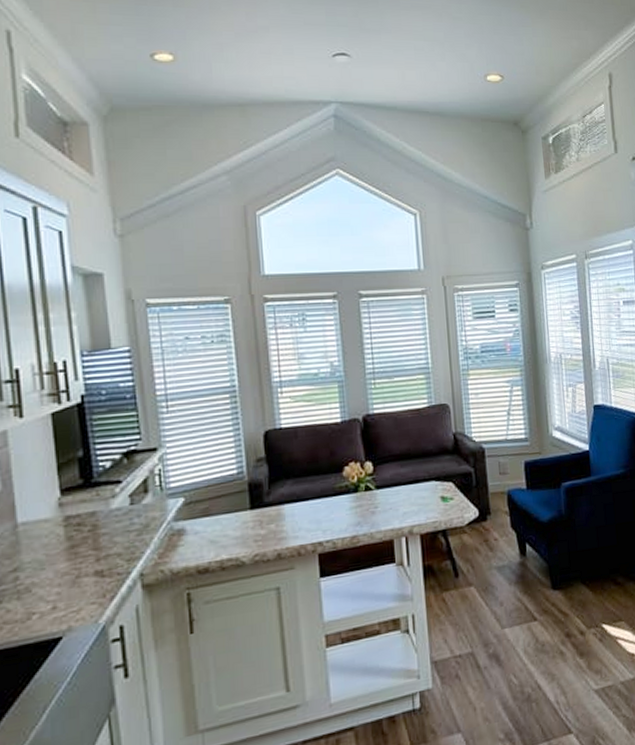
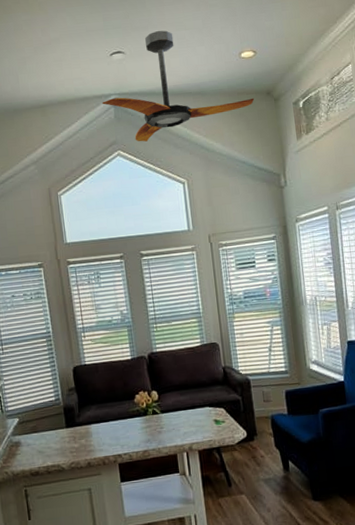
ceiling fan: none [319,37,500,162] -> present [102,30,255,142]

